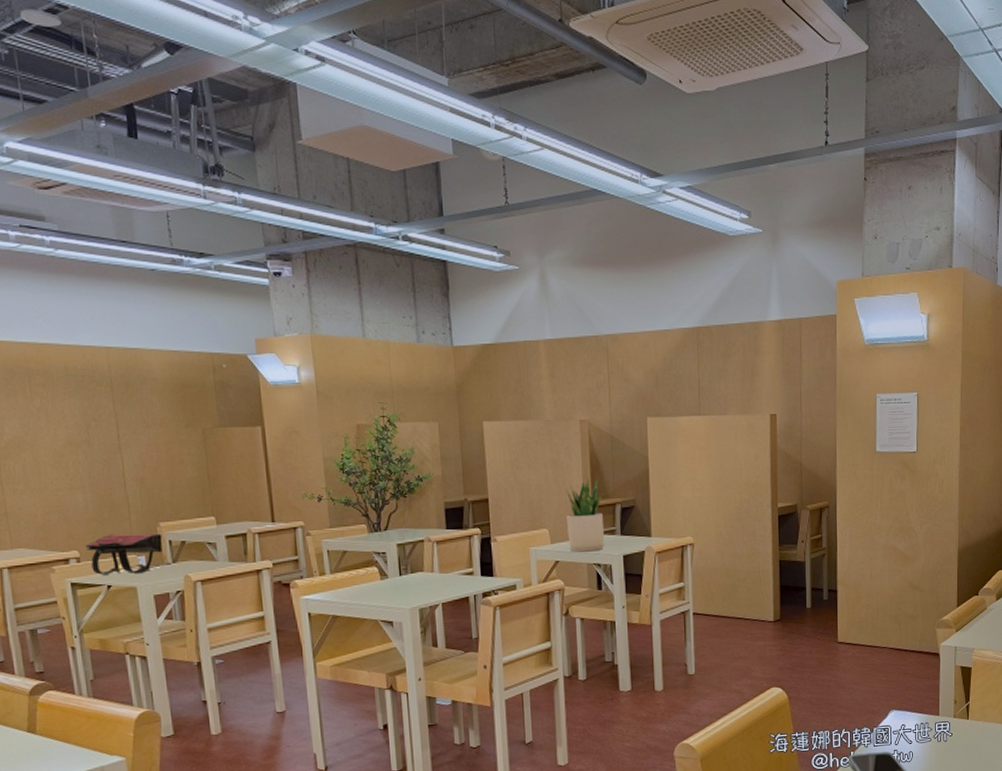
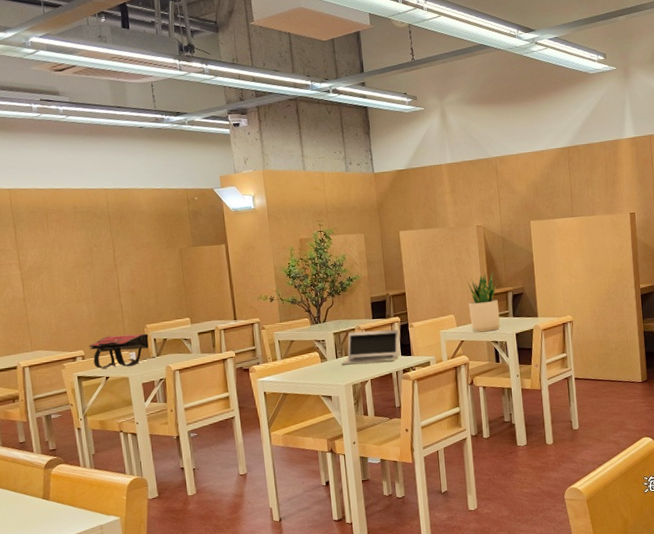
laptop: none [406,543,479,585] -> present [341,329,399,365]

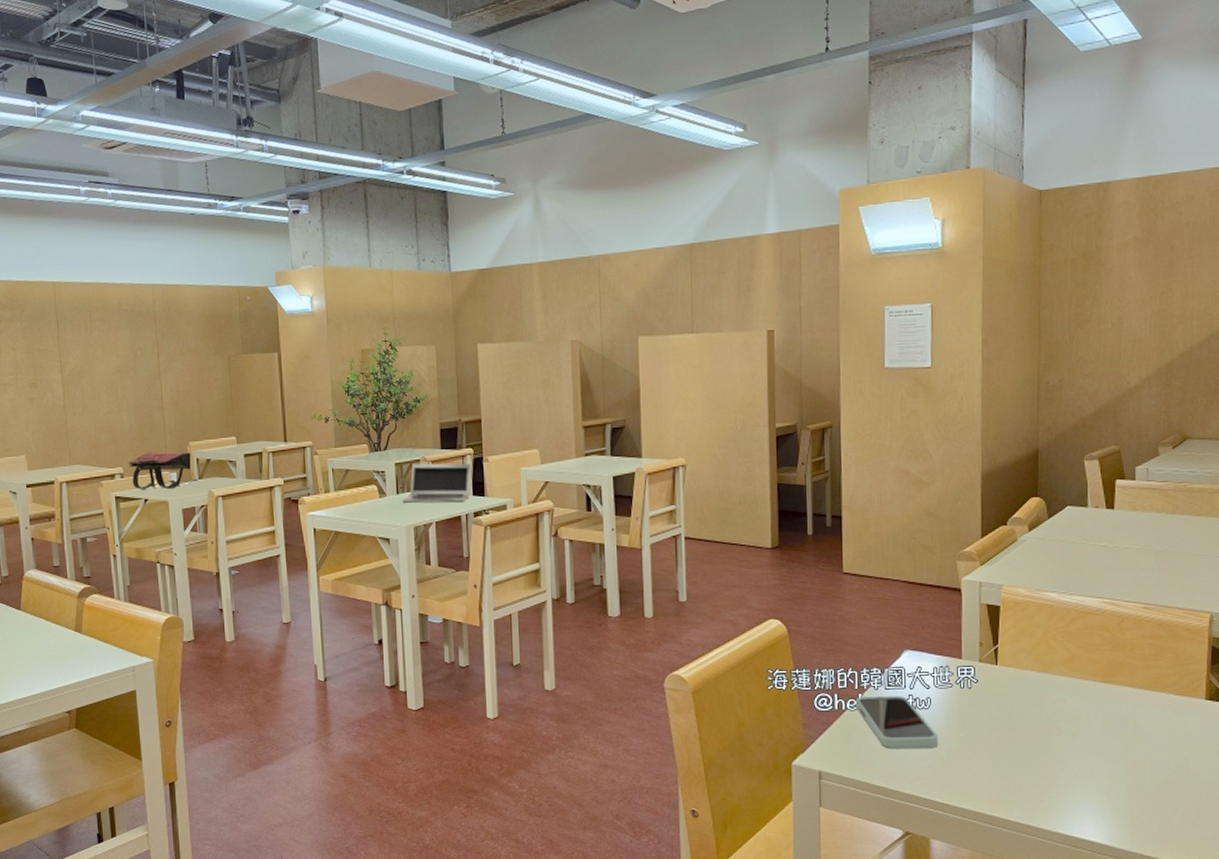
planter: present [467,271,500,333] -> none [556,398,595,473]

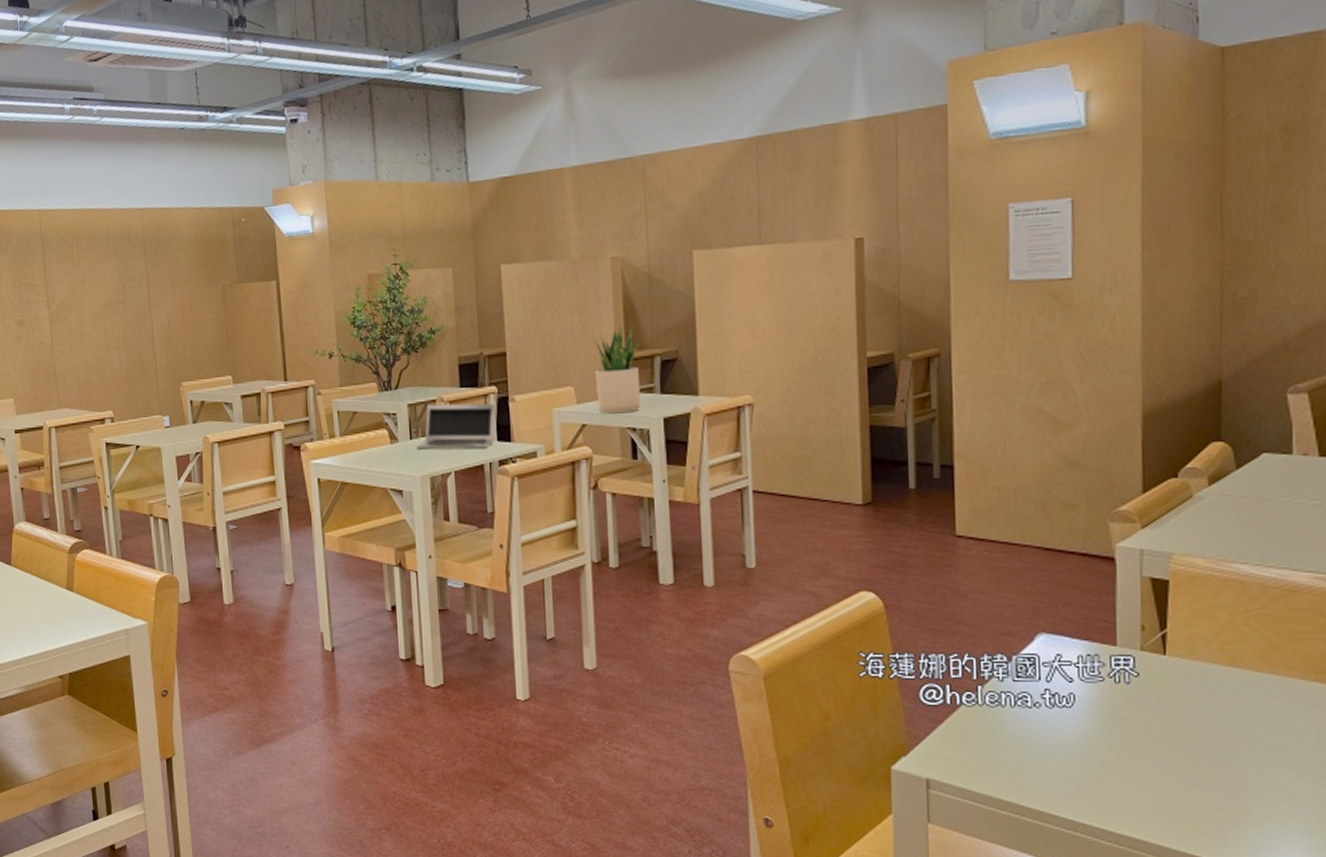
backpack: present [128,452,199,489] -> none [118,393,193,435]
planter: none [556,398,595,473] -> present [594,325,641,414]
smartphone: present [856,696,938,748] -> none [975,689,1084,756]

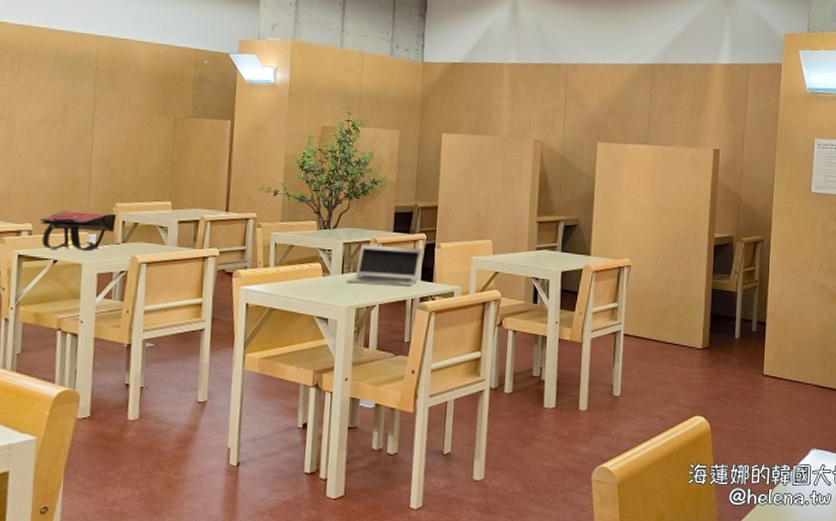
backpack: none [118,393,193,435] -> present [39,210,122,251]
planter: present [594,325,641,414] -> none [510,195,548,266]

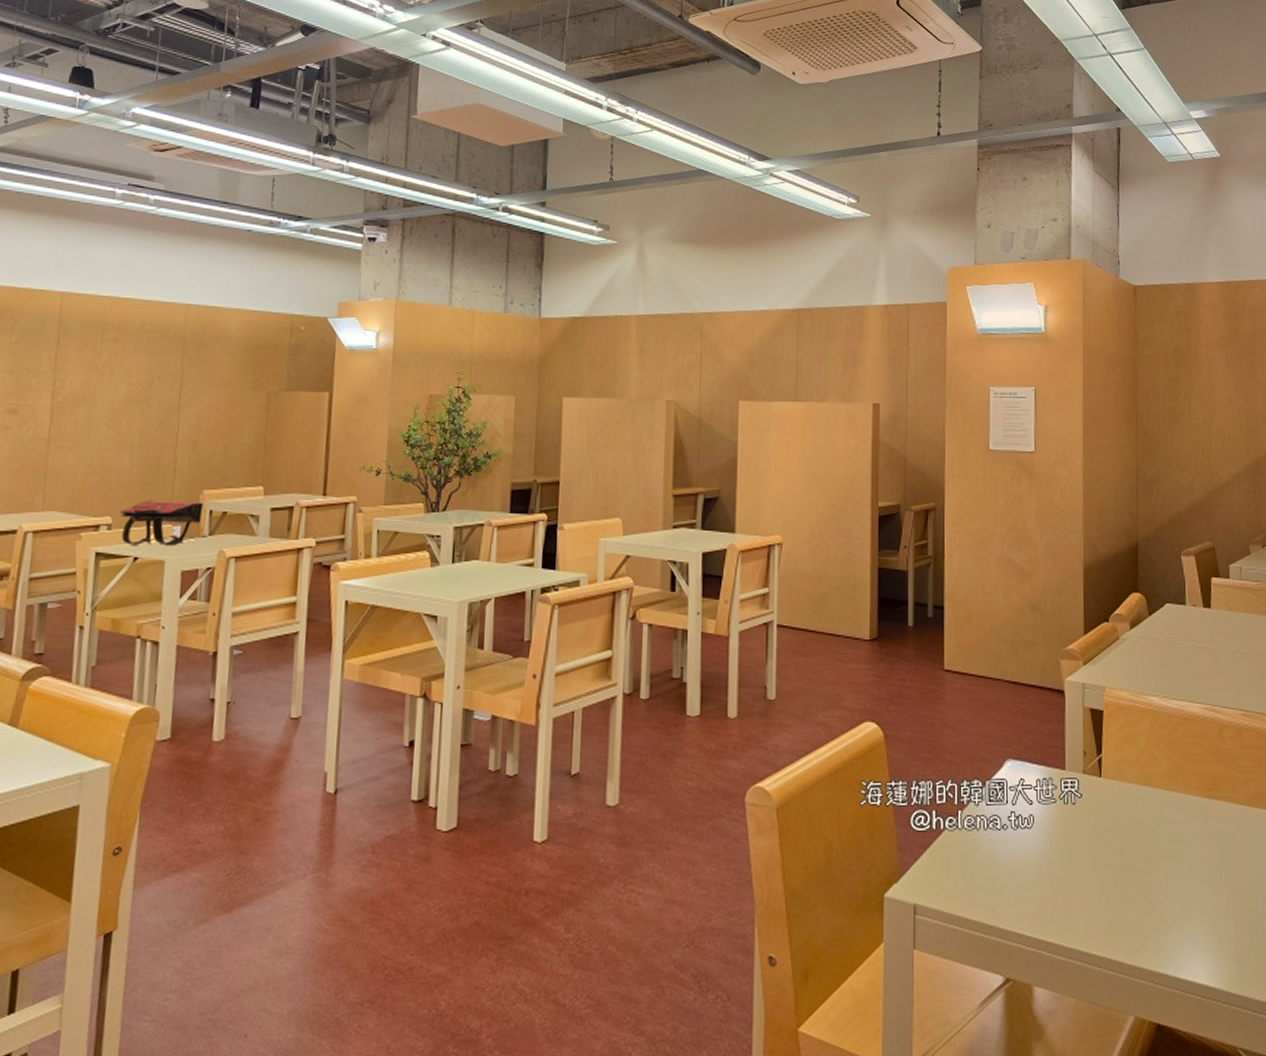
laptop: present [346,244,422,288] -> none [458,528,542,577]

